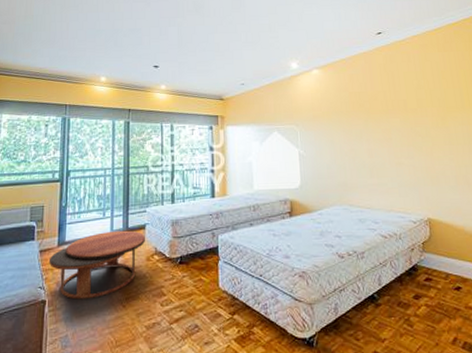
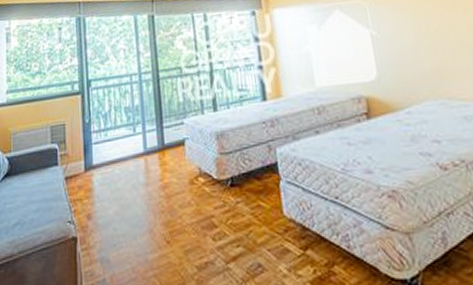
coffee table: present [49,230,146,300] -> none [77,148,187,235]

